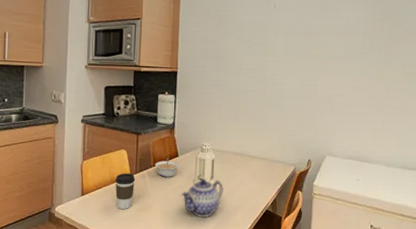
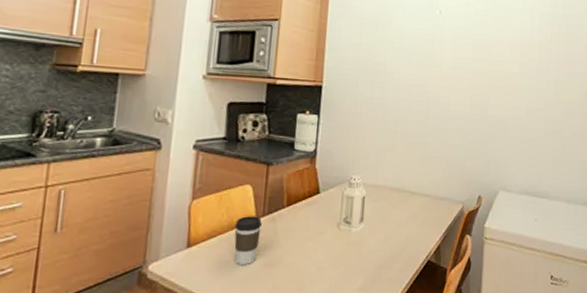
legume: present [155,157,179,177] -> none [289,195,320,220]
teapot: present [181,178,223,217] -> none [321,221,376,272]

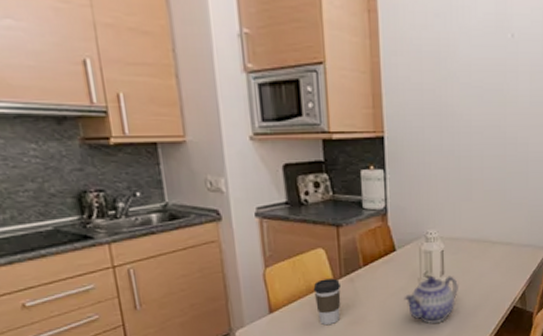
teapot: none [321,221,376,272] -> present [404,275,458,324]

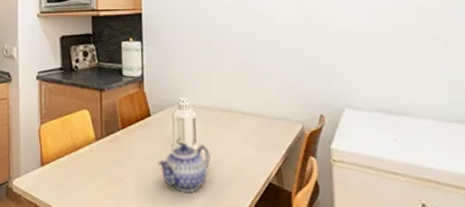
coffee cup: present [313,278,342,325] -> none [78,138,102,182]

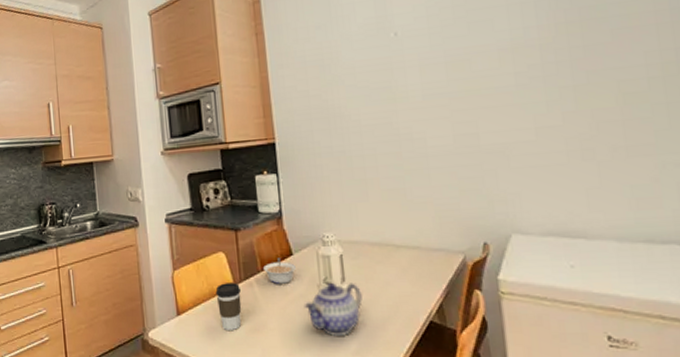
coffee cup: none [78,138,102,182] -> present [215,282,242,330]
legume: none [124,118,153,142] -> present [263,257,296,284]

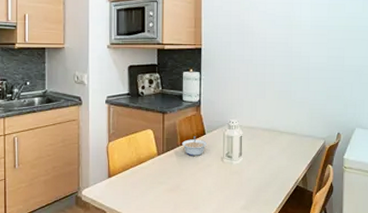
coffee cup: present [215,282,242,330] -> none [142,153,163,190]
teapot: present [303,282,362,336] -> none [210,156,252,195]

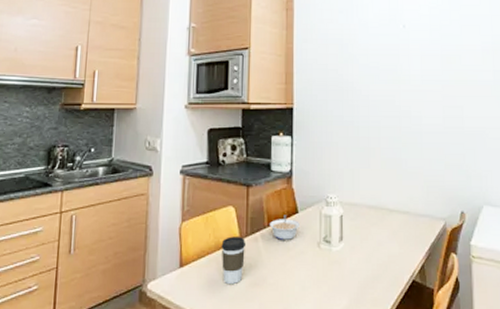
coffee cup: none [142,153,163,190] -> present [221,236,247,284]

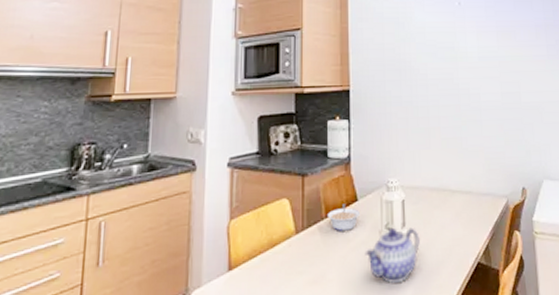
coffee cup: present [221,236,247,284] -> none [275,231,303,284]
teapot: none [303,240,356,292] -> present [364,227,420,283]

